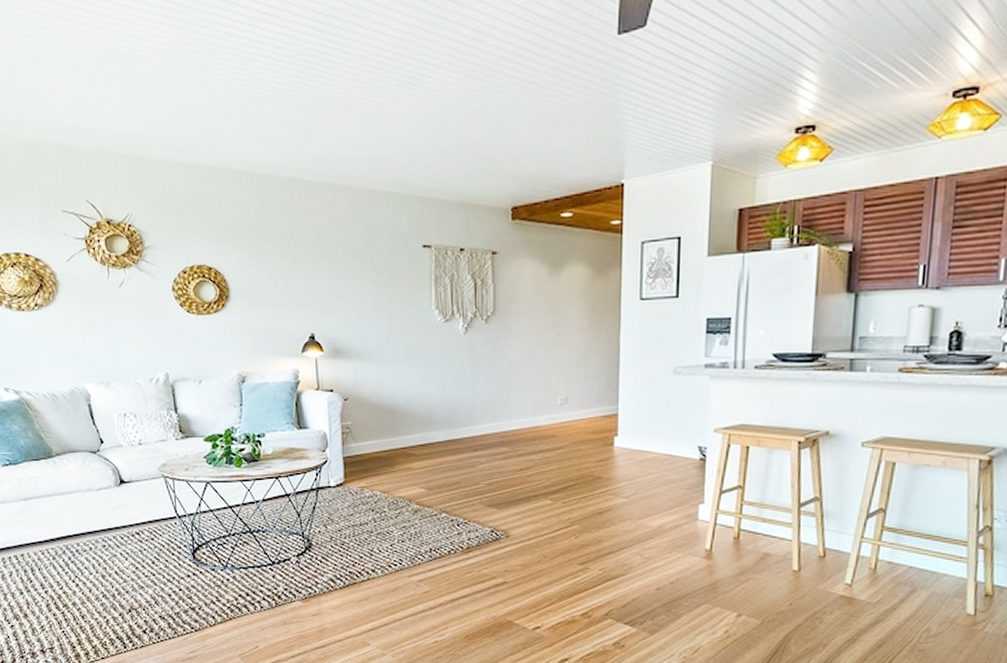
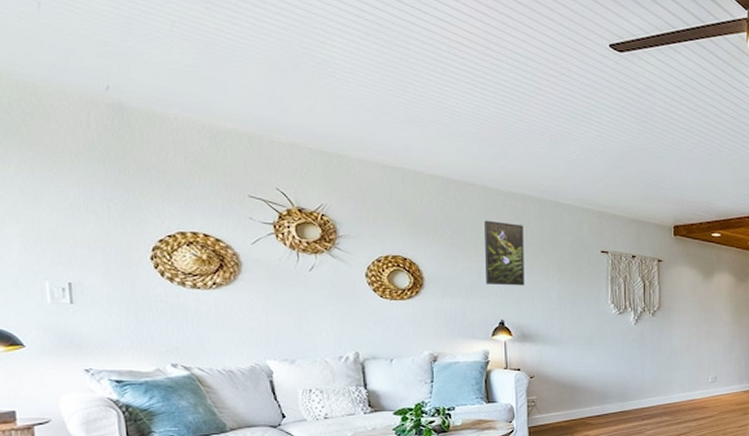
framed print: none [291,217,336,294] -> present [484,220,525,286]

